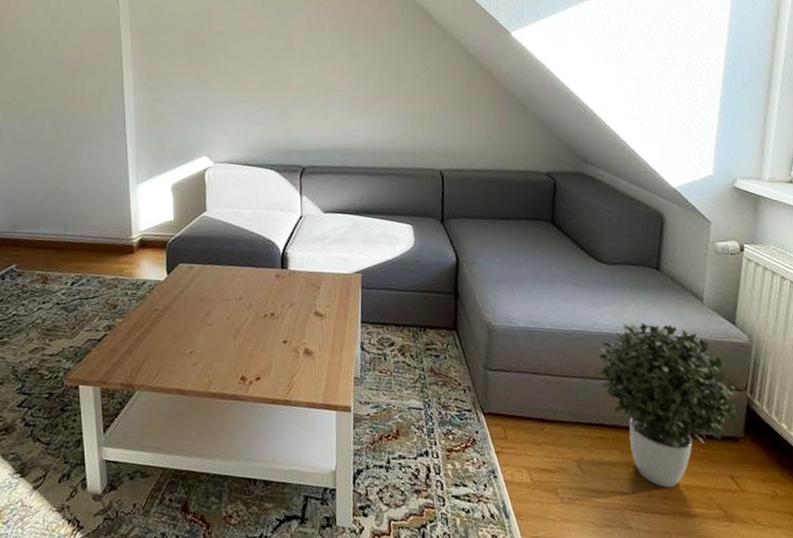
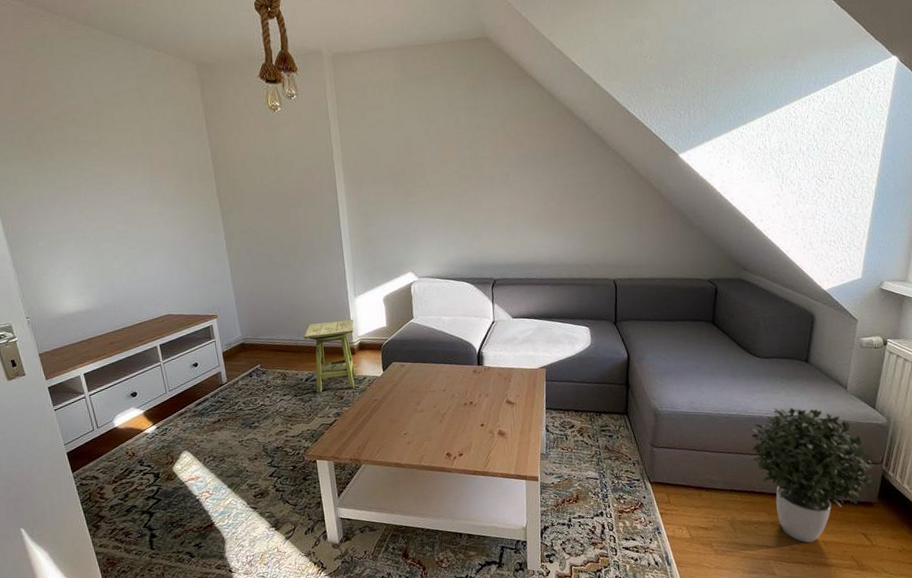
side table: none [71,210,134,301] -> present [303,319,356,393]

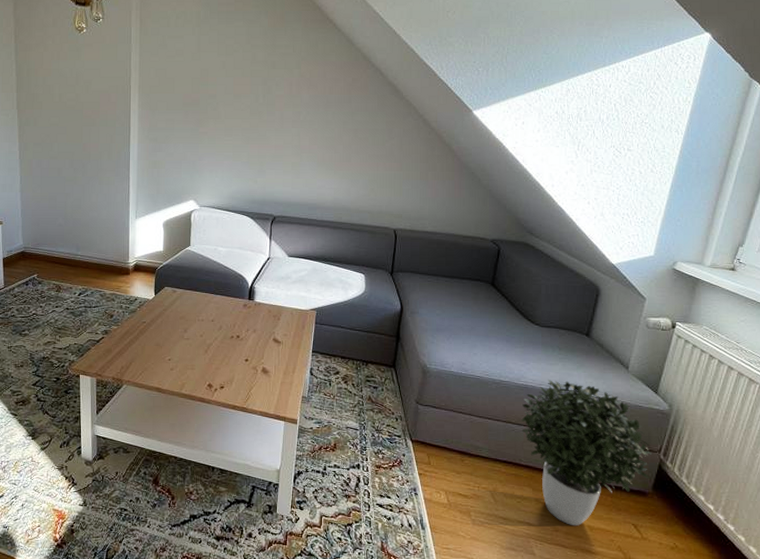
side table: present [303,319,356,393] -> none [81,239,132,309]

